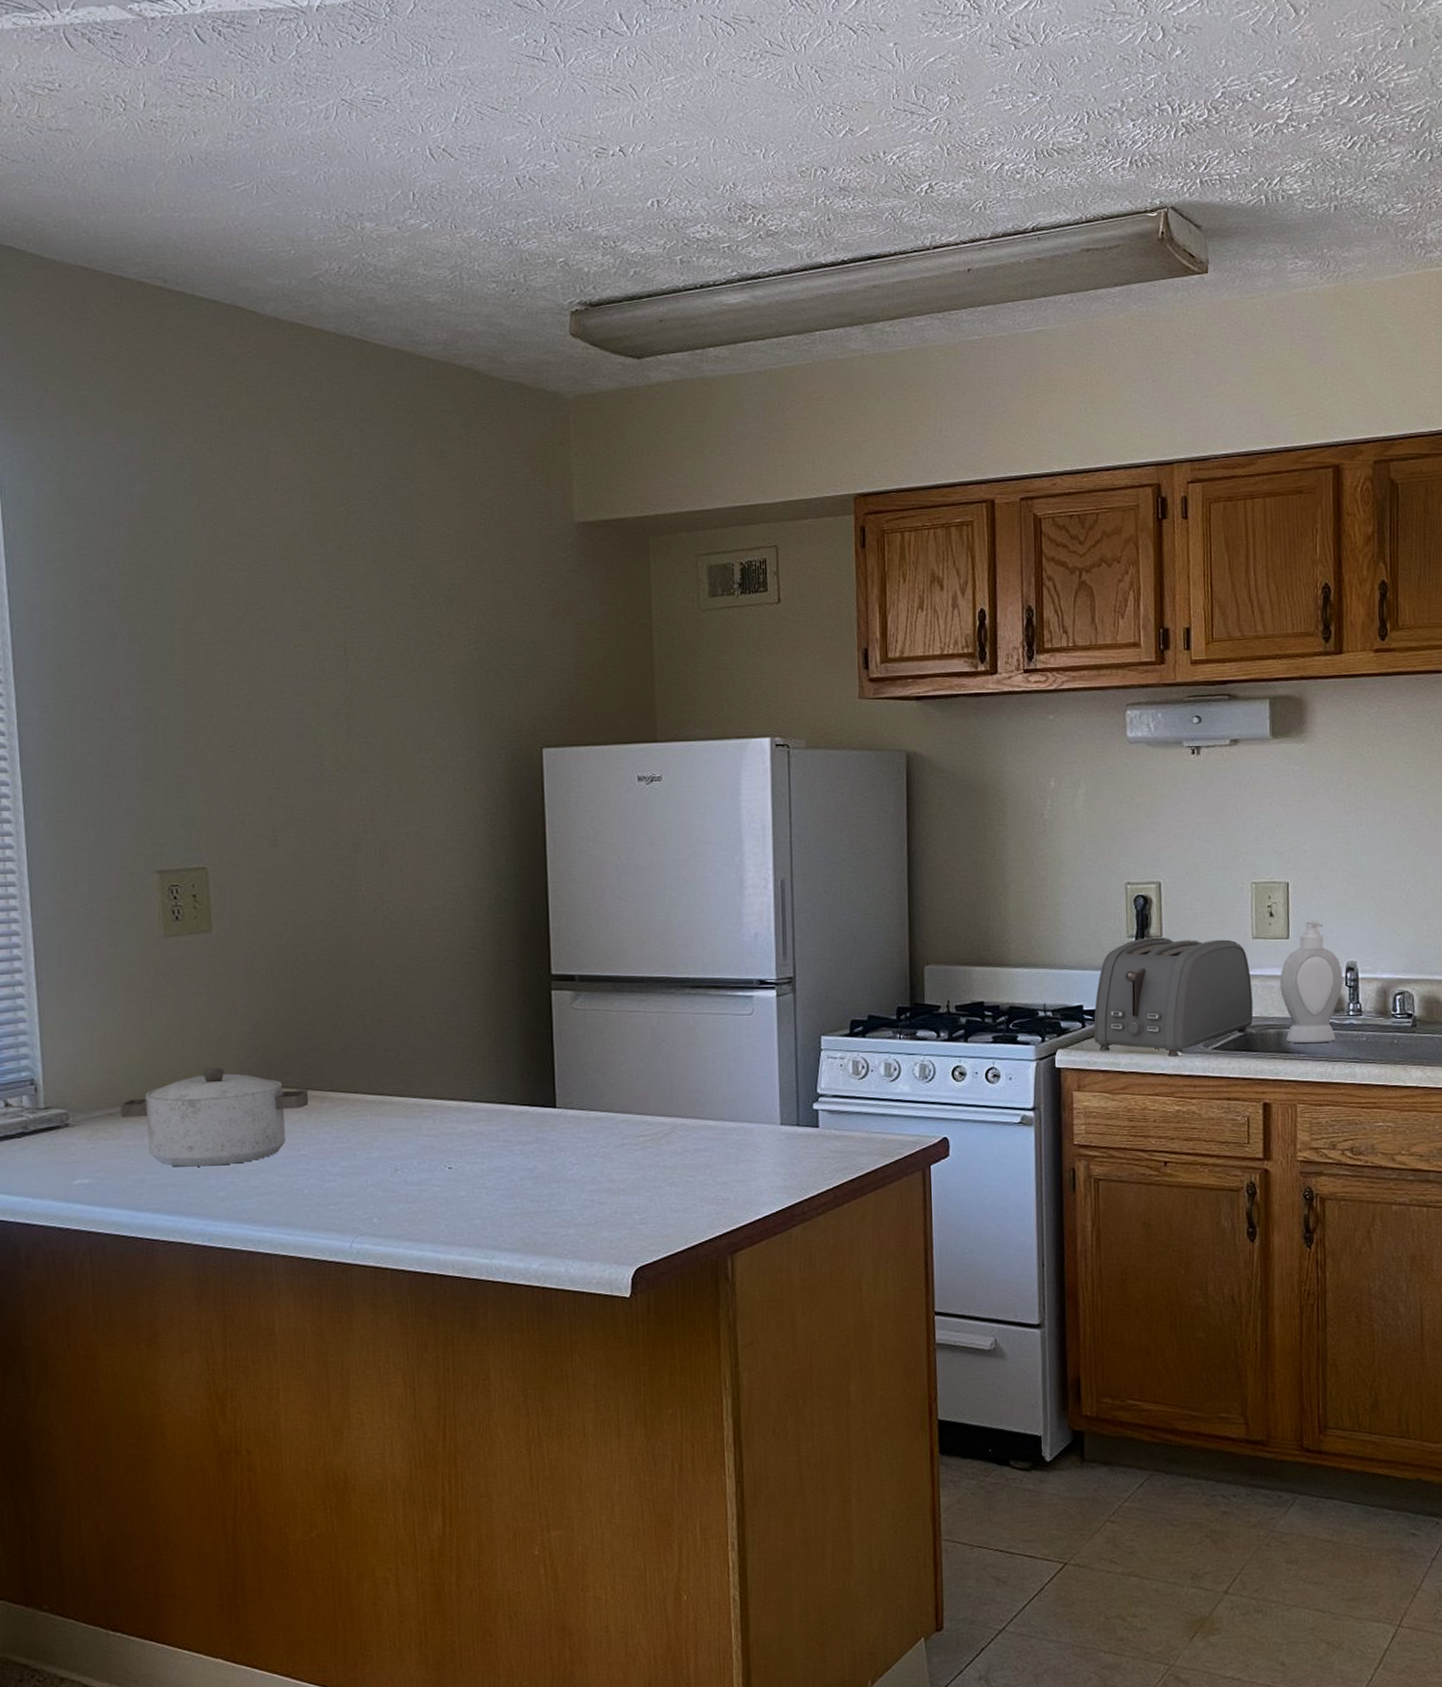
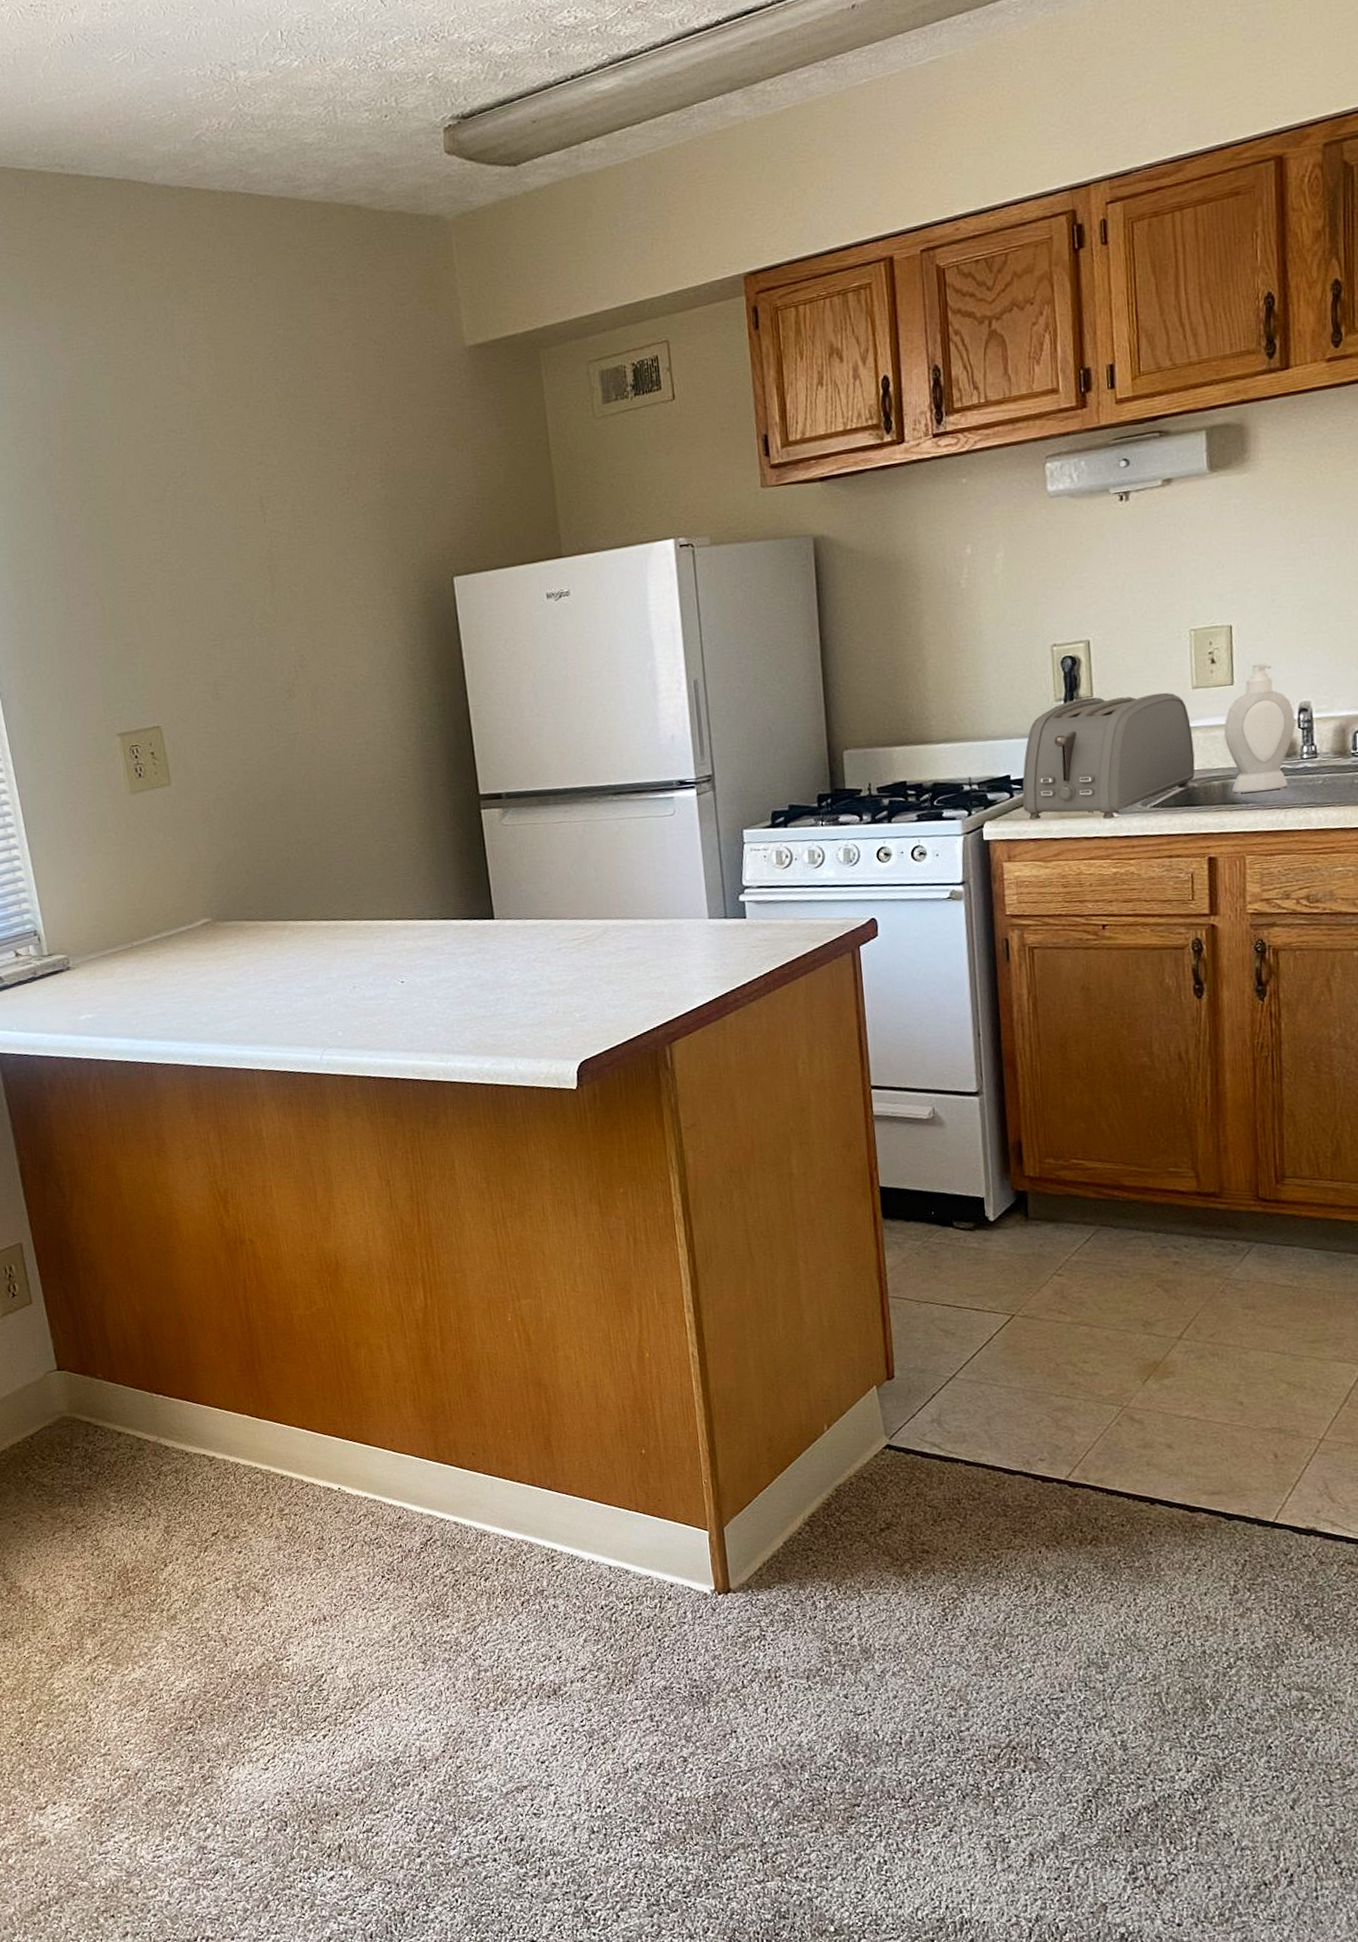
cooking pot: present [120,1067,309,1167] -> none [110,906,272,998]

